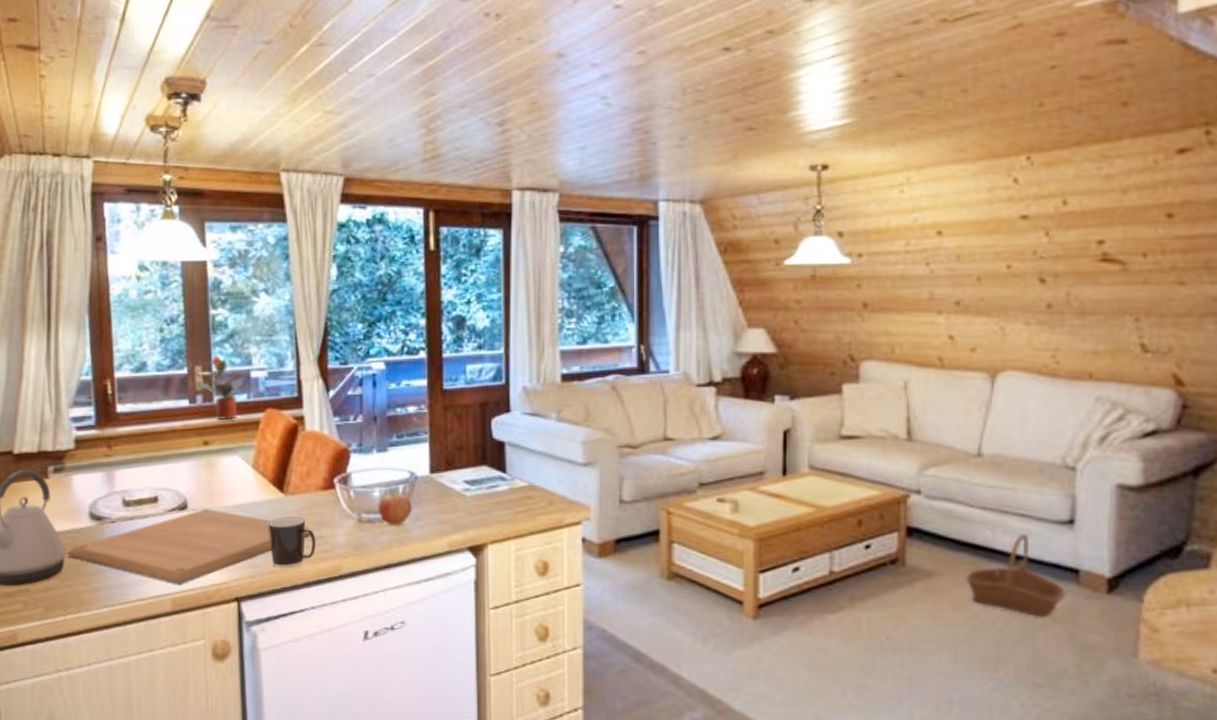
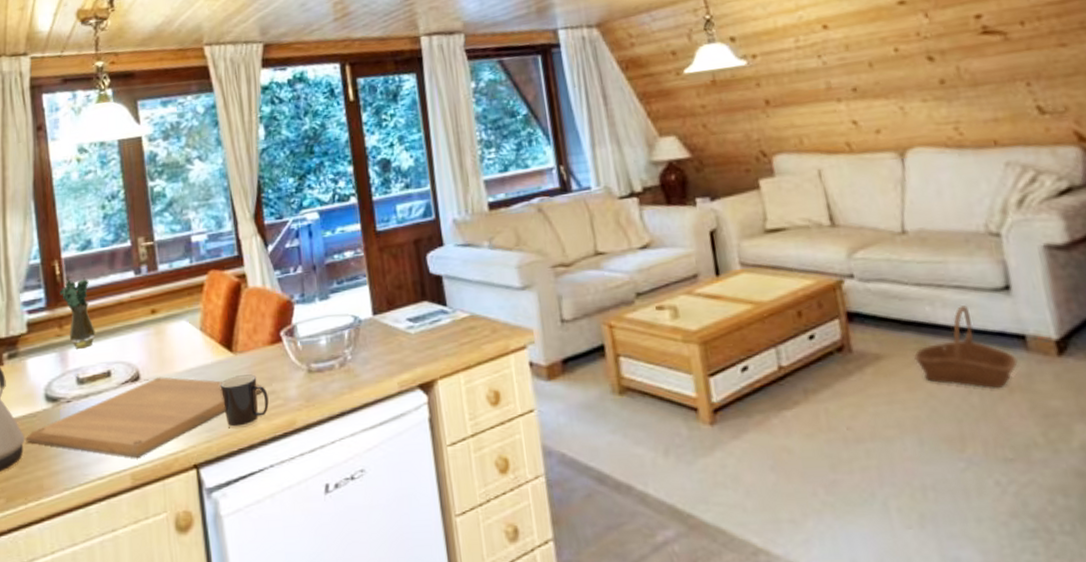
vase: none [110,399,145,471] -> present [59,277,96,349]
potted plant: present [196,355,253,420] -> none [140,225,195,287]
fruit: present [377,490,413,525] -> none [325,336,360,372]

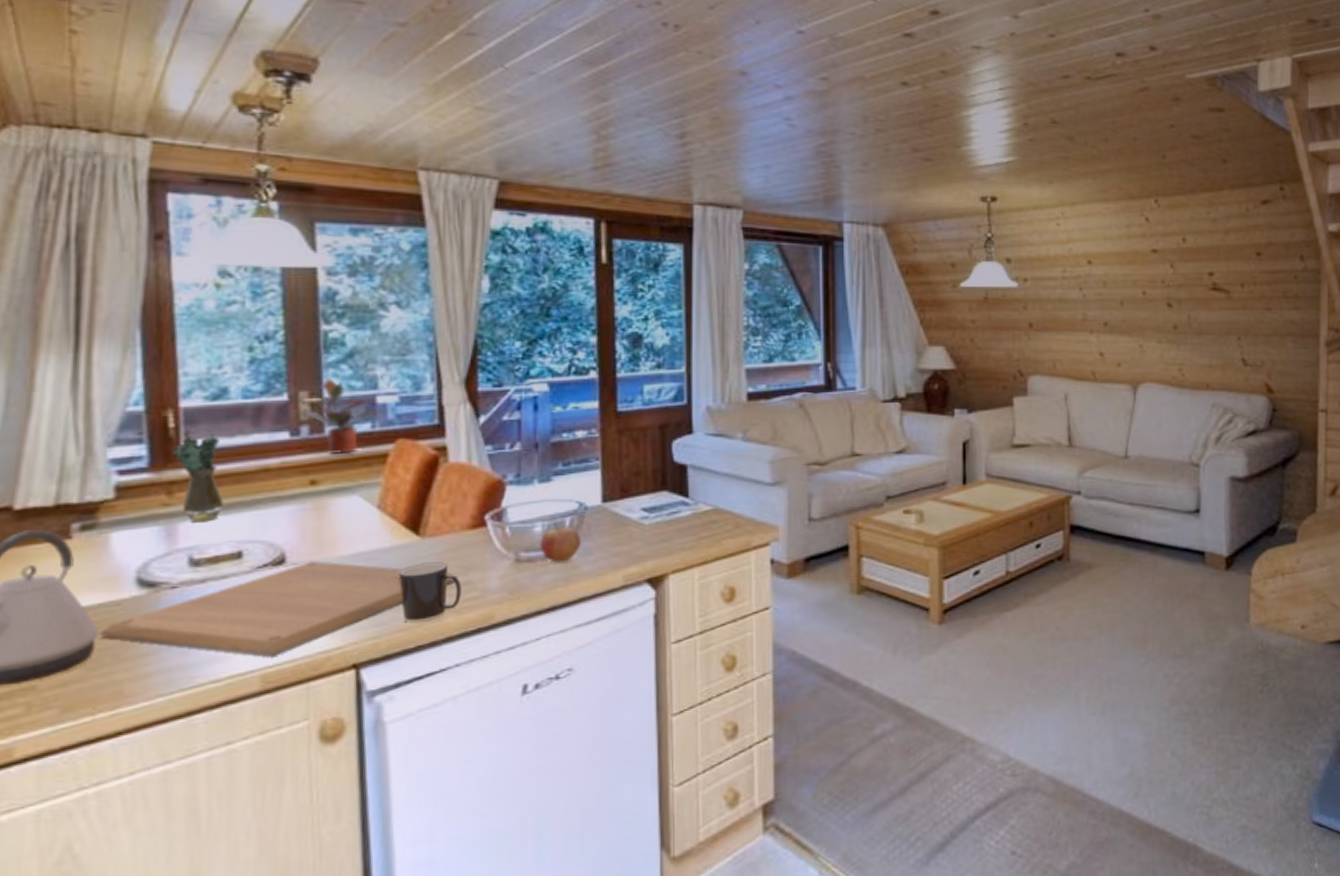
potted plant: none [140,225,195,287] -> present [300,378,379,454]
fruit: none [325,336,360,372] -> present [539,523,582,563]
basket: present [914,305,1018,388] -> none [1119,524,1196,596]

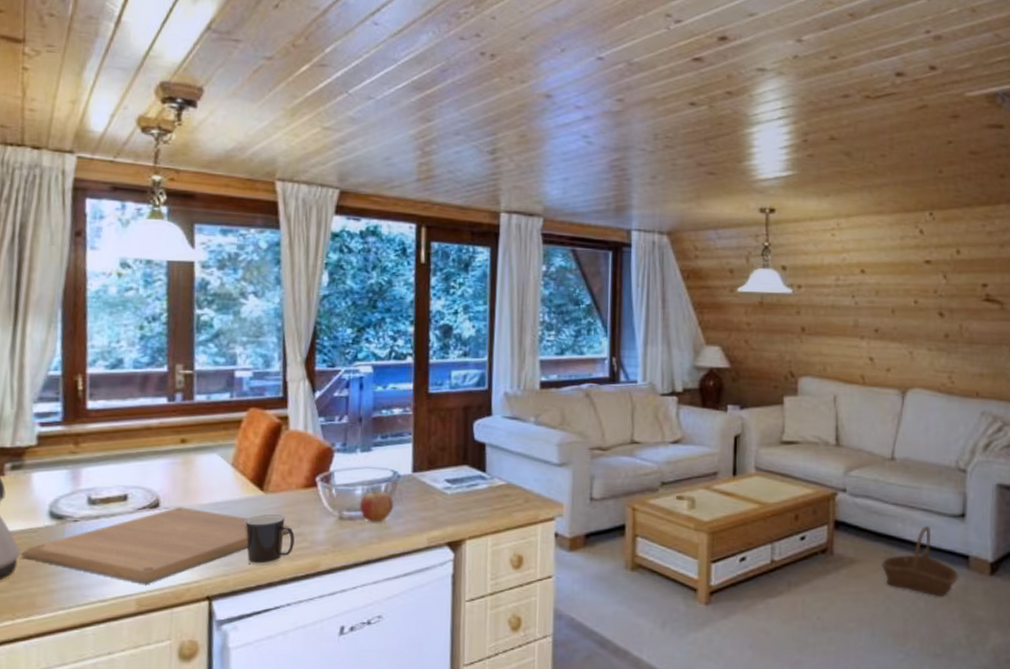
vase: present [172,433,224,523] -> none [79,395,116,469]
potted plant: present [300,378,379,454] -> none [176,354,237,418]
basket: none [1119,524,1196,596] -> present [881,526,959,596]

